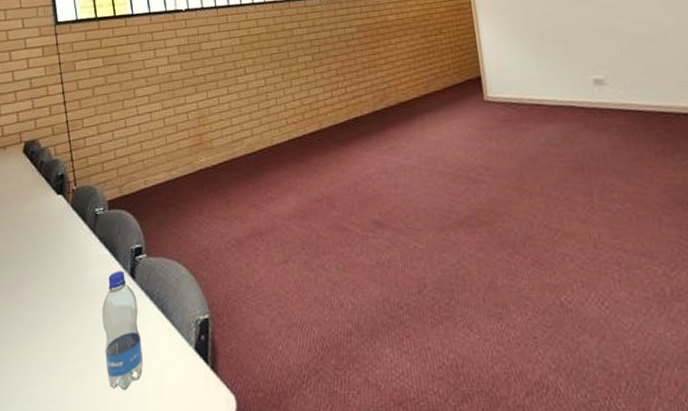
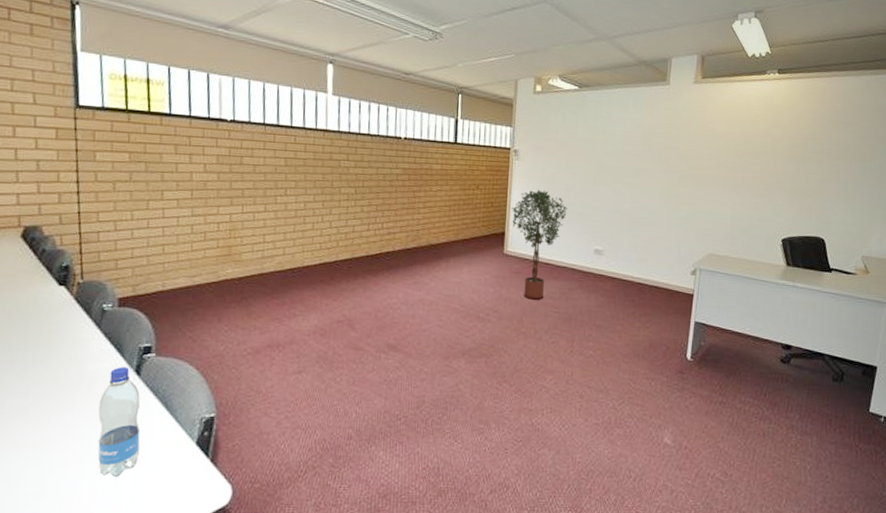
potted tree: none [482,21,550,150] -> present [510,189,567,300]

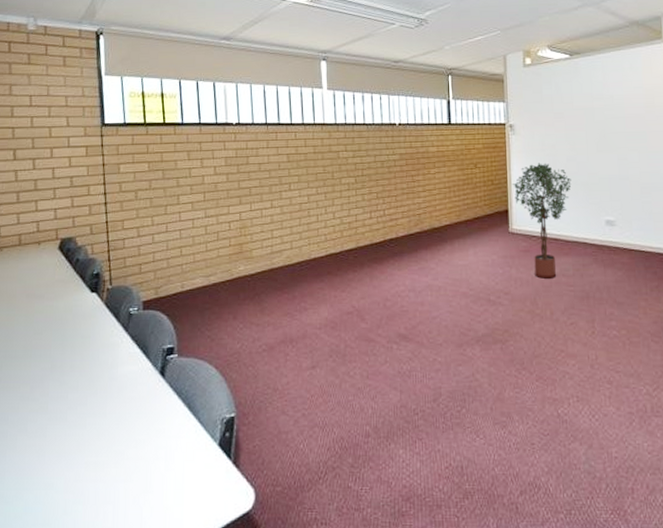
bottle: present [97,367,140,477] -> none [128,369,167,481]

